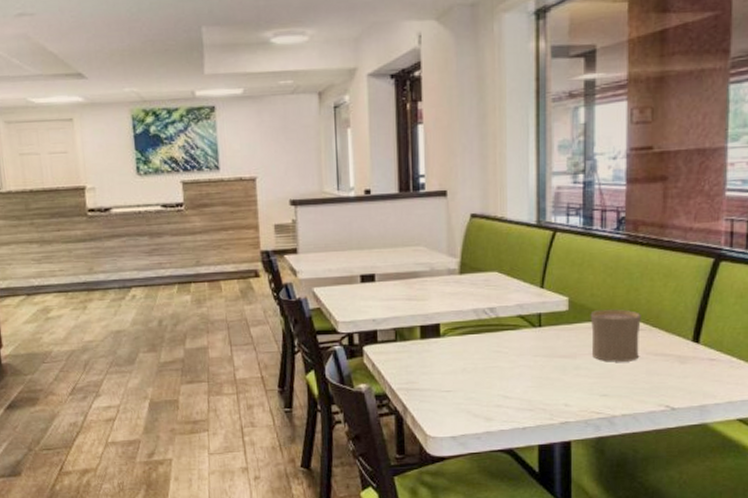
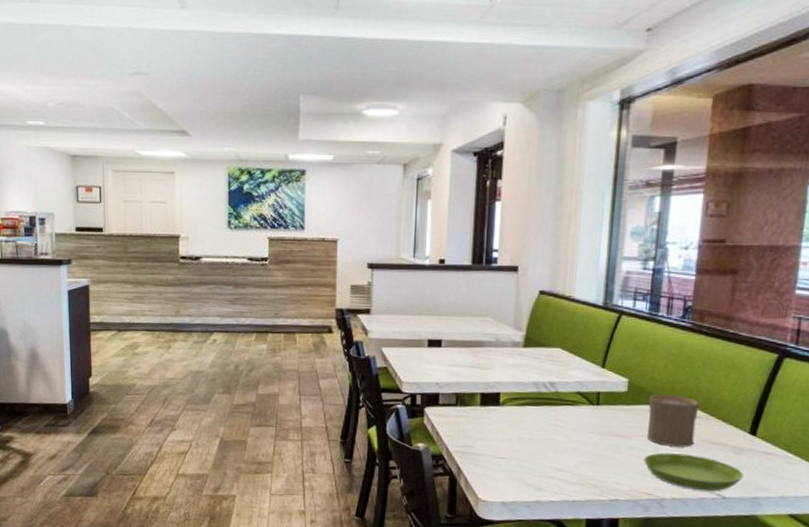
saucer: none [591,368,690,404] -> present [644,452,744,492]

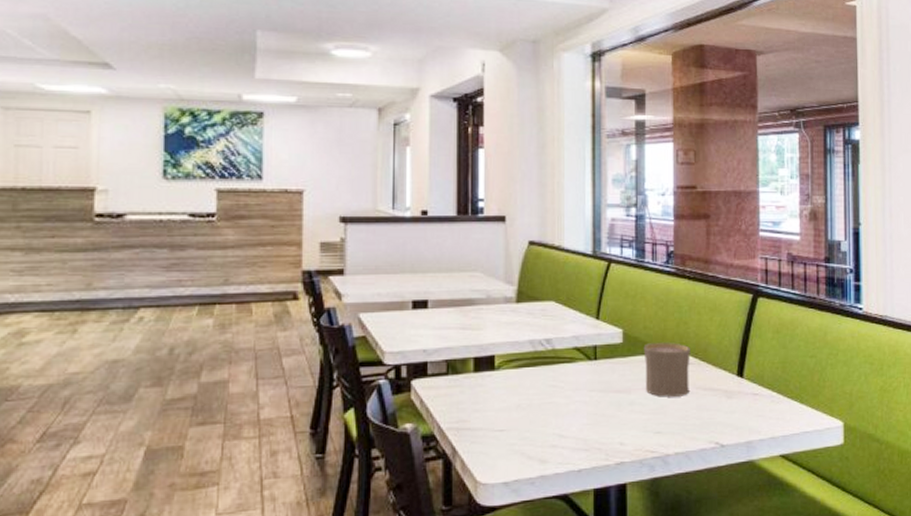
saucer: present [644,452,744,492] -> none [645,403,737,441]

